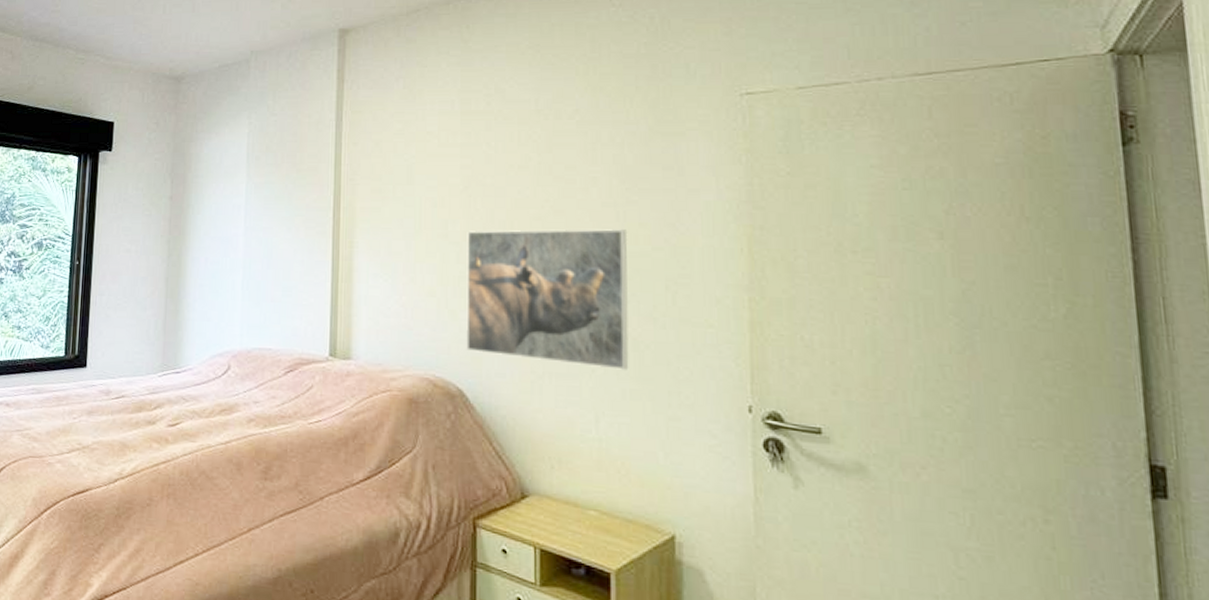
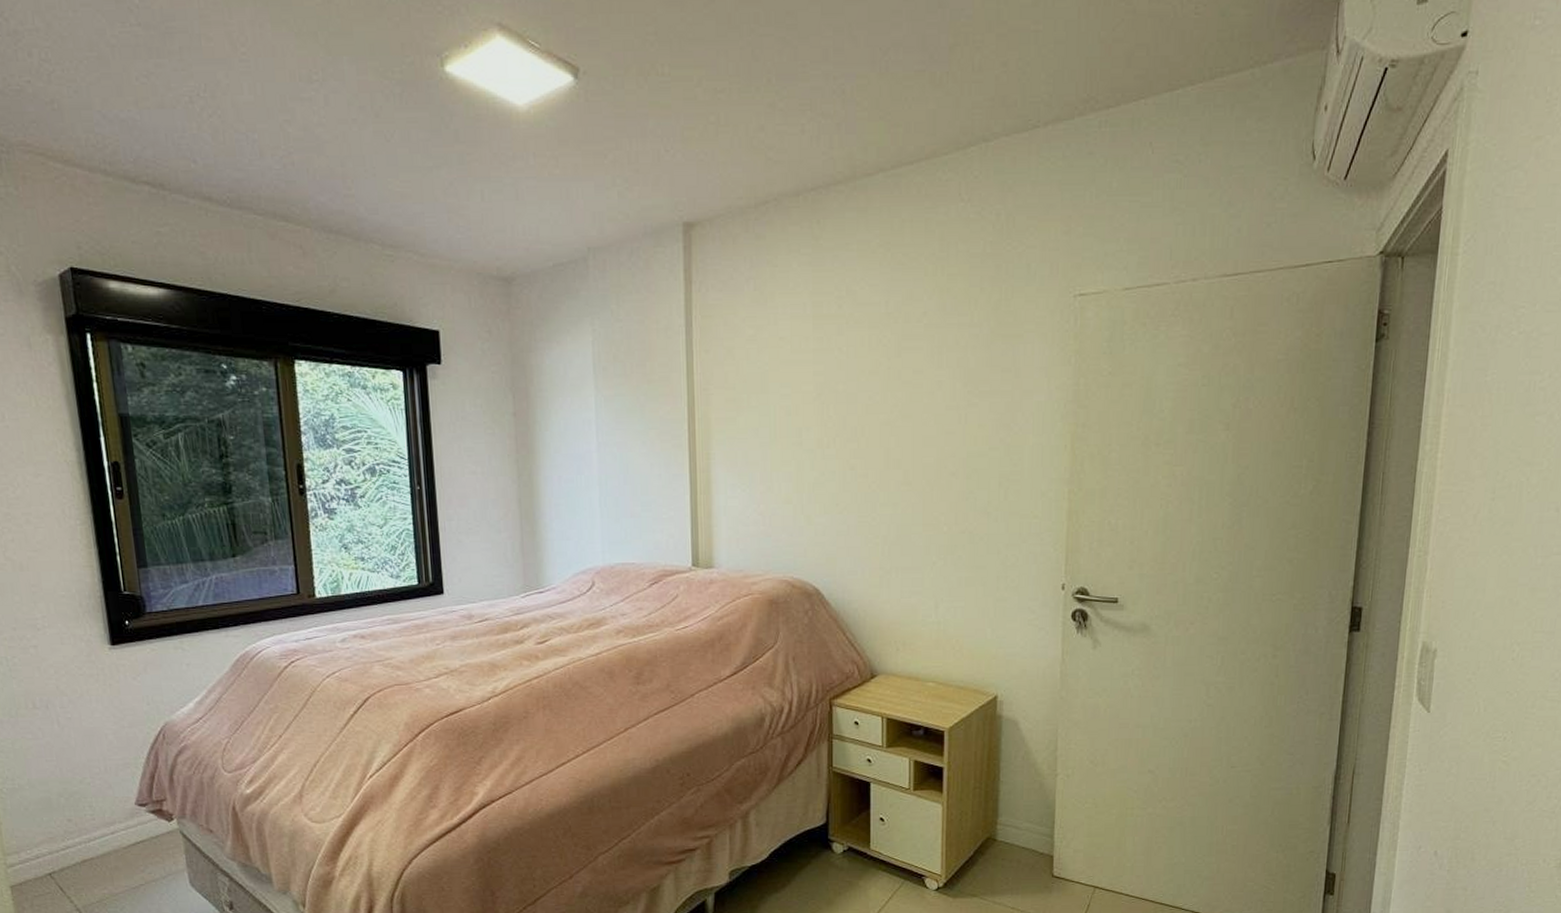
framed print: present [465,228,629,370] -> none [820,430,968,561]

